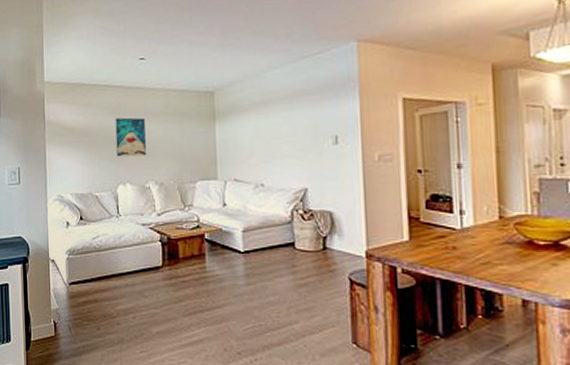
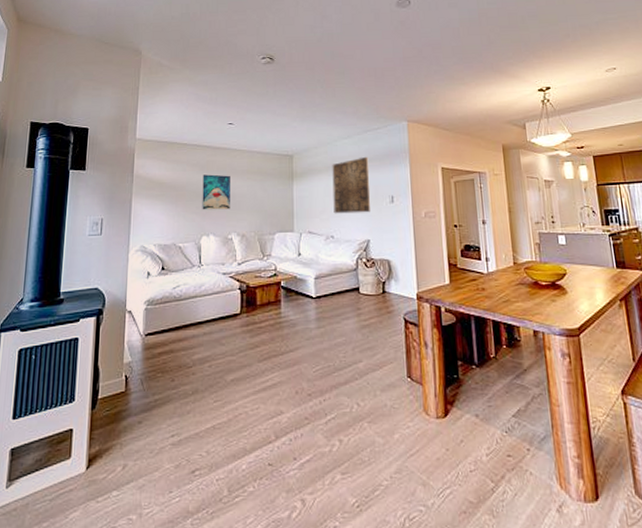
wall art: none [261,88,309,159] -> present [332,156,371,214]

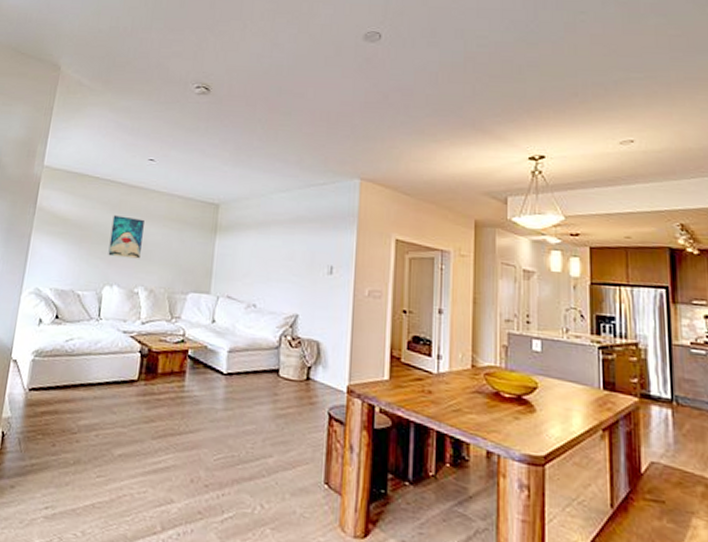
wall art: present [332,156,371,214] -> none [259,215,309,283]

